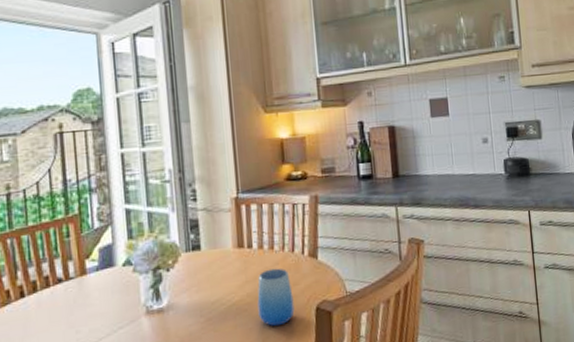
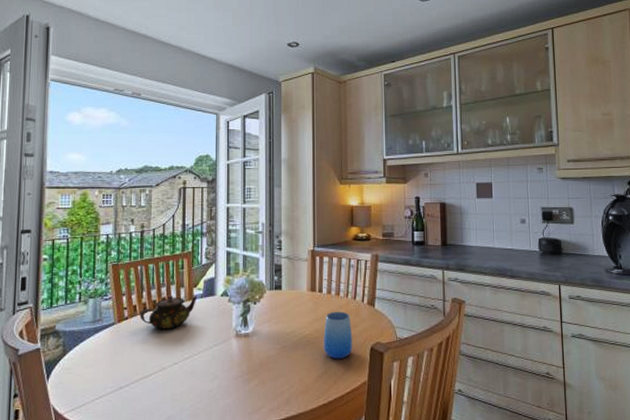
teapot: none [15,269,92,317] -> present [140,295,198,330]

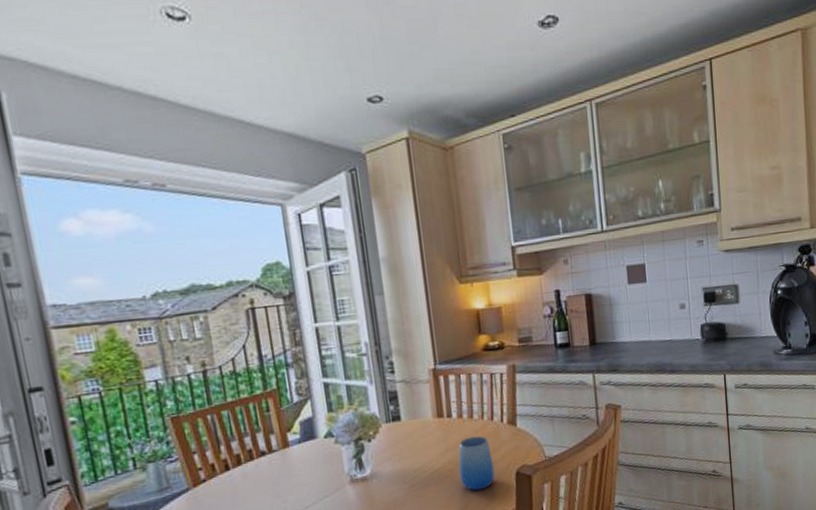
teapot: present [140,295,198,330] -> none [221,442,294,488]

